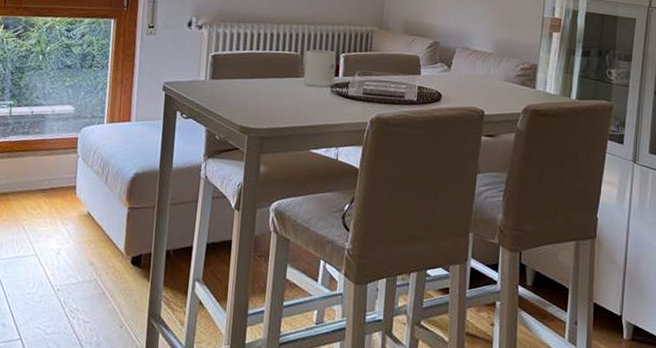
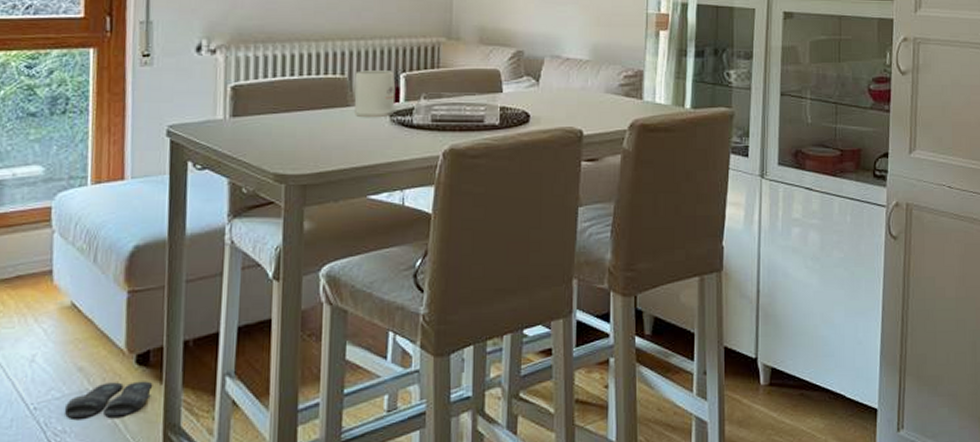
slippers: none [78,276,142,304] -> present [64,381,153,419]

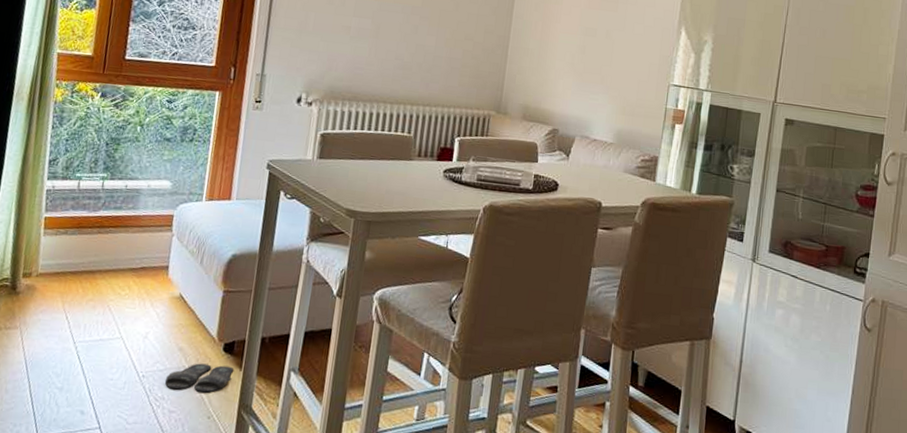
mug: present [354,70,396,118] -> none [415,131,451,173]

